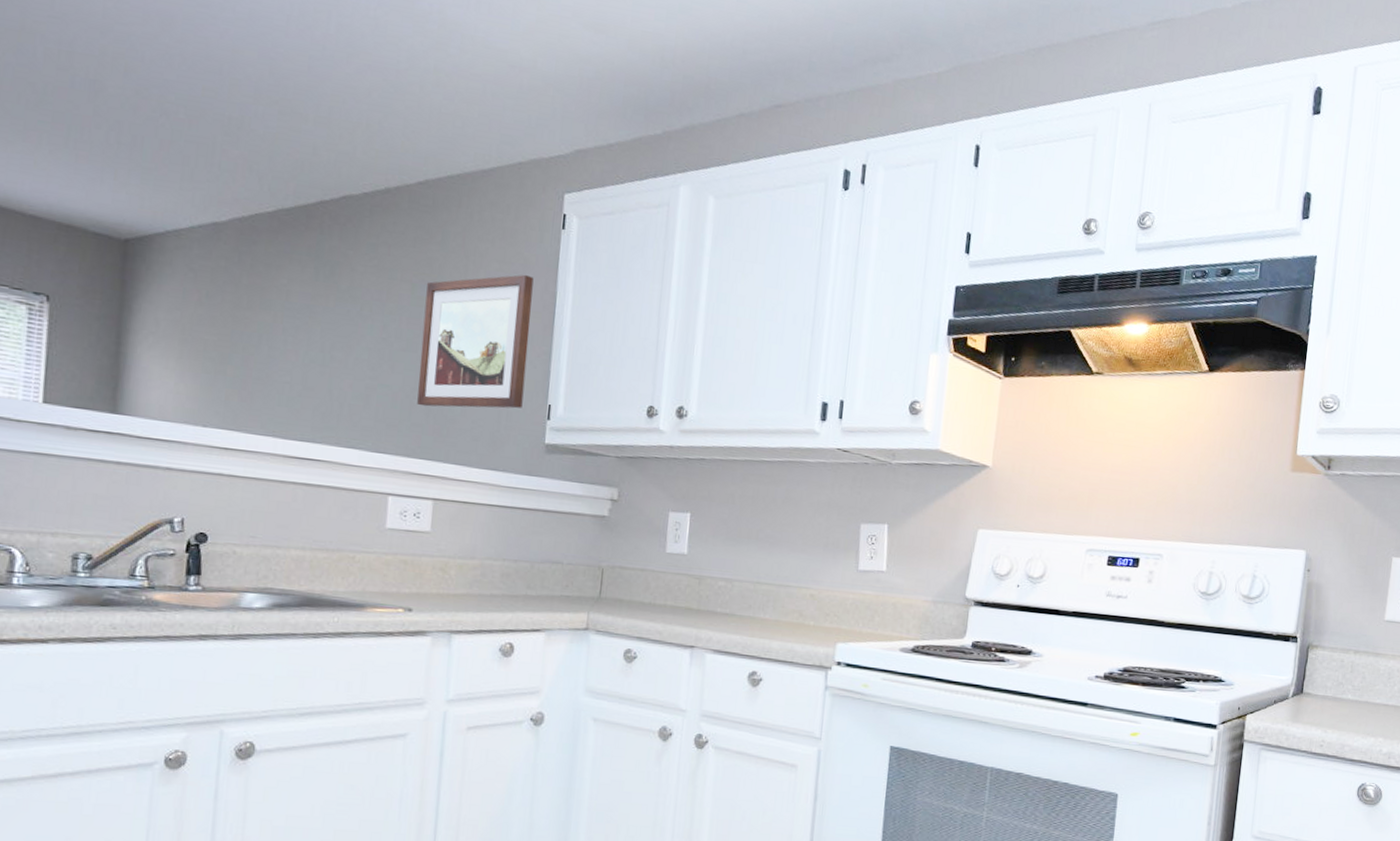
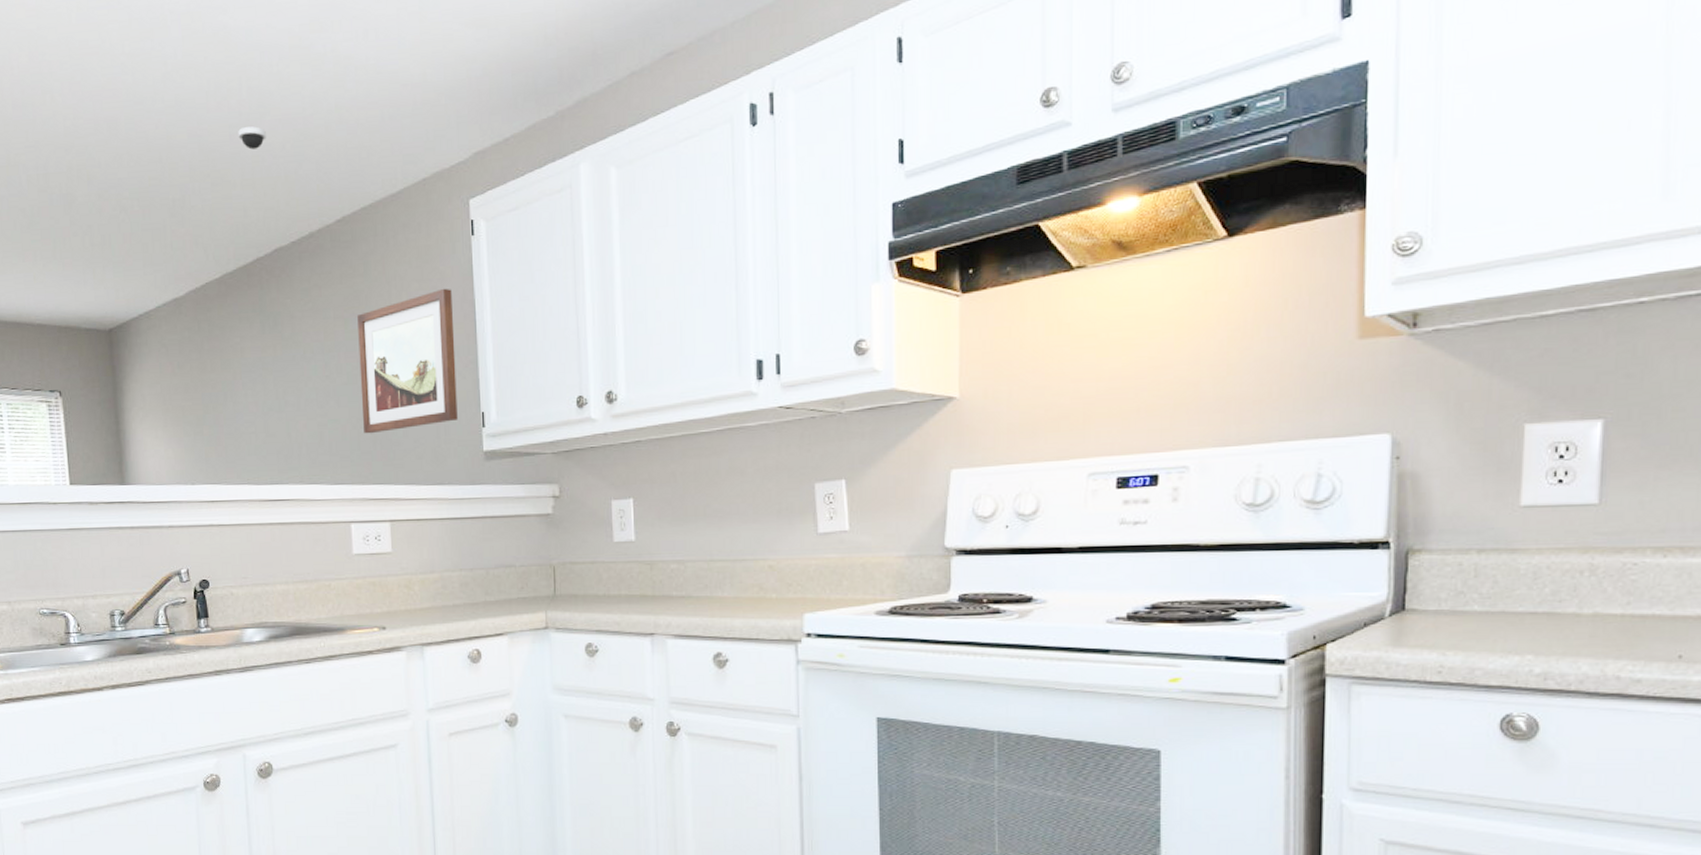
dome security camera: none [318,62,352,89] -> present [238,126,266,150]

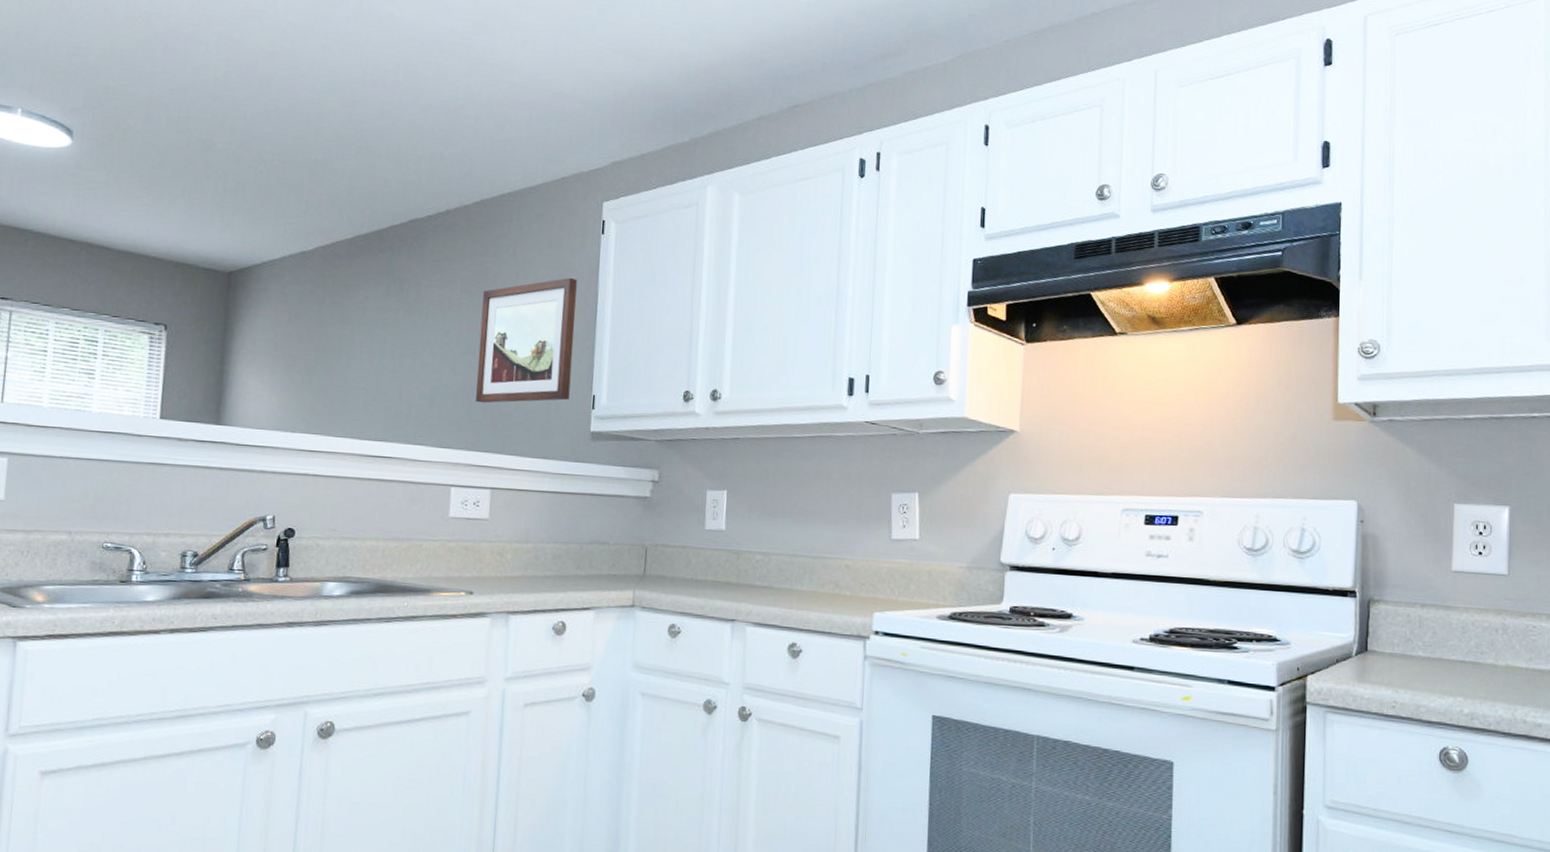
dome security camera: present [238,126,266,150] -> none [389,106,417,127]

